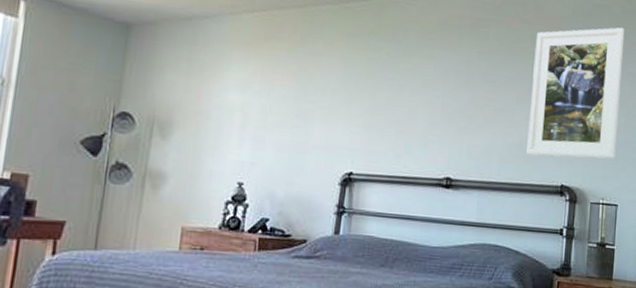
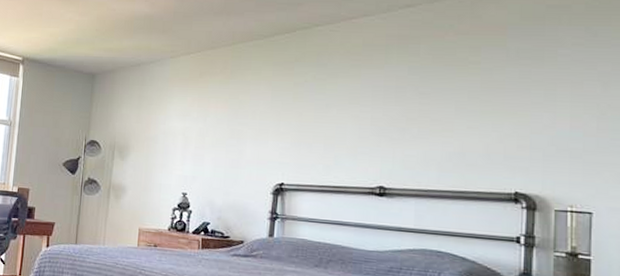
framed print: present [526,27,625,159] -> none [470,25,591,165]

